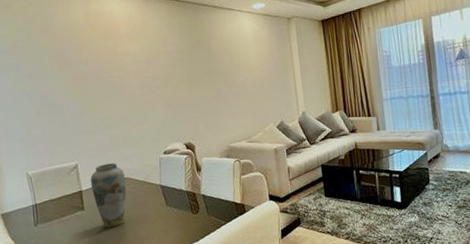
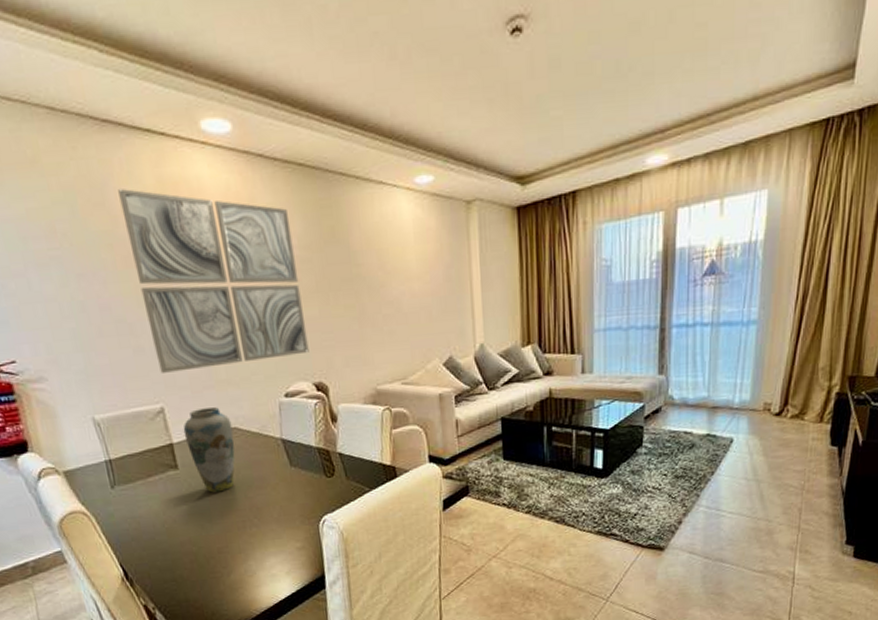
wall art: none [60,20,182,140] -> present [118,189,309,373]

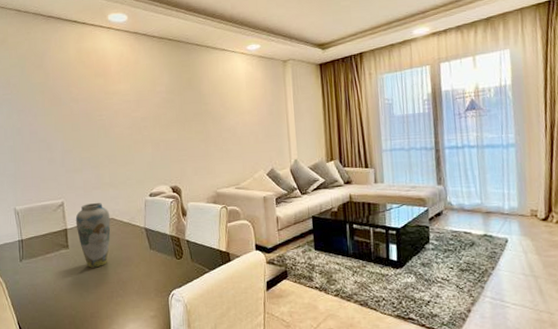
wall art: present [118,189,309,373] -> none [52,57,169,177]

